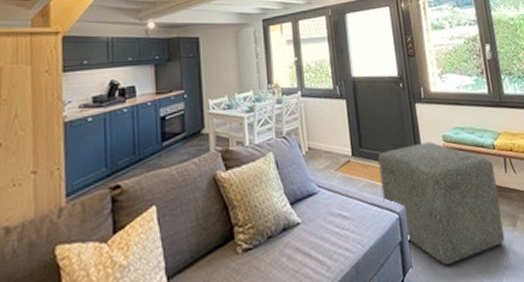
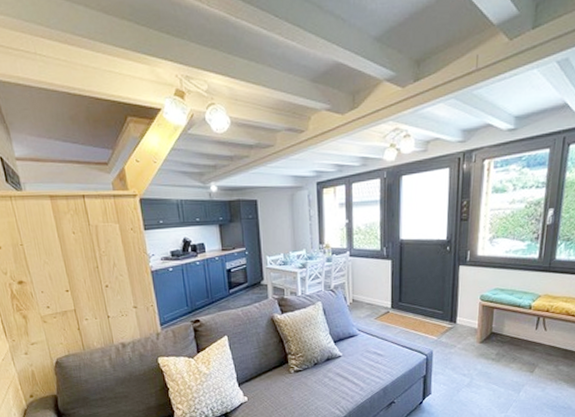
ottoman: present [378,142,505,265] -> none [414,300,525,394]

